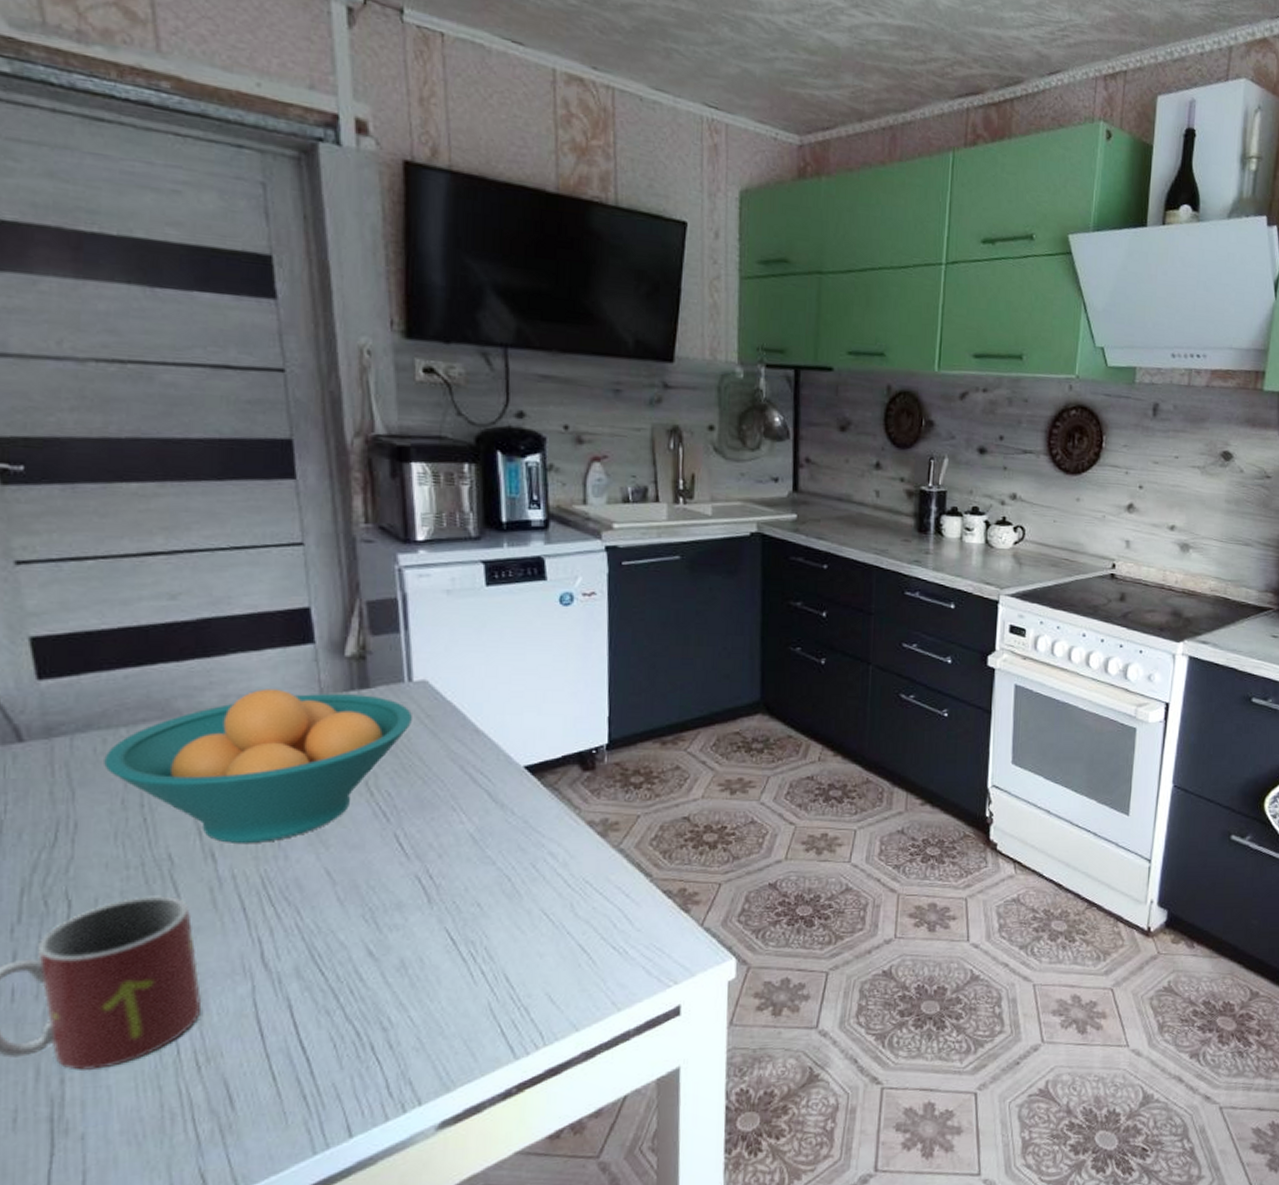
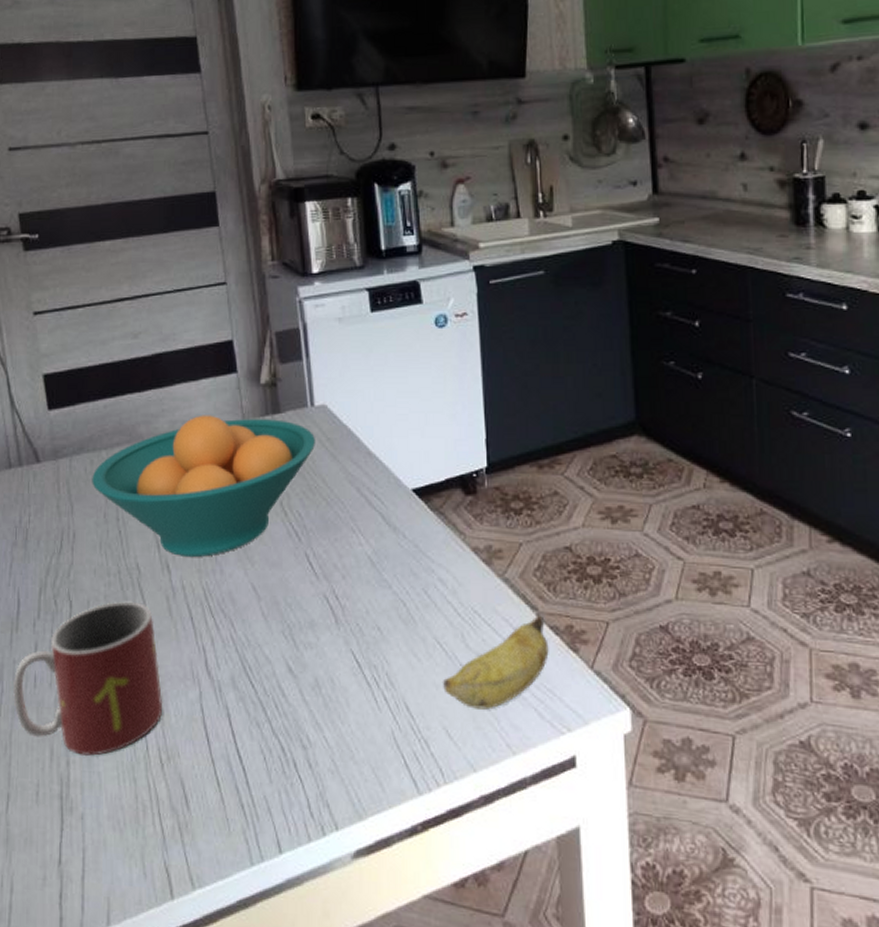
banana: none [548,881,661,973] -> present [443,614,549,710]

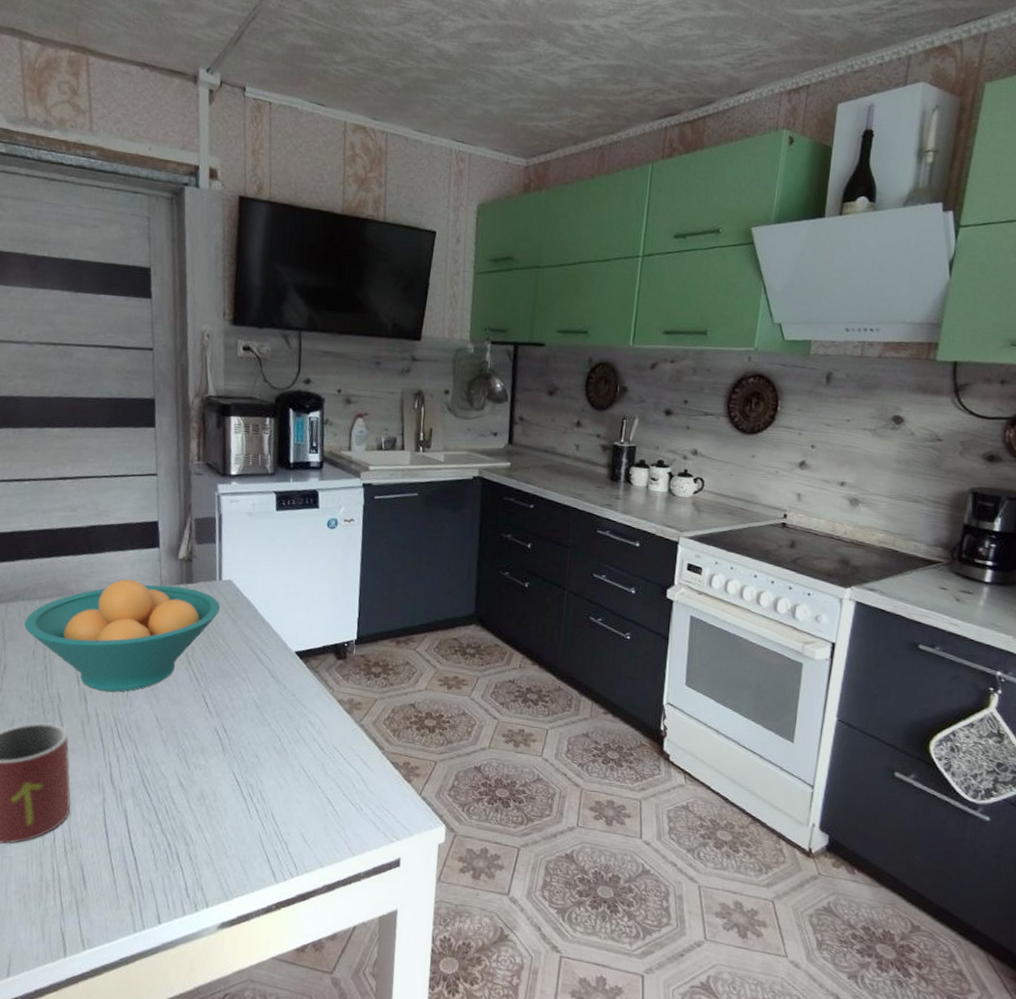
banana: present [443,614,549,710] -> none [304,753,389,822]

